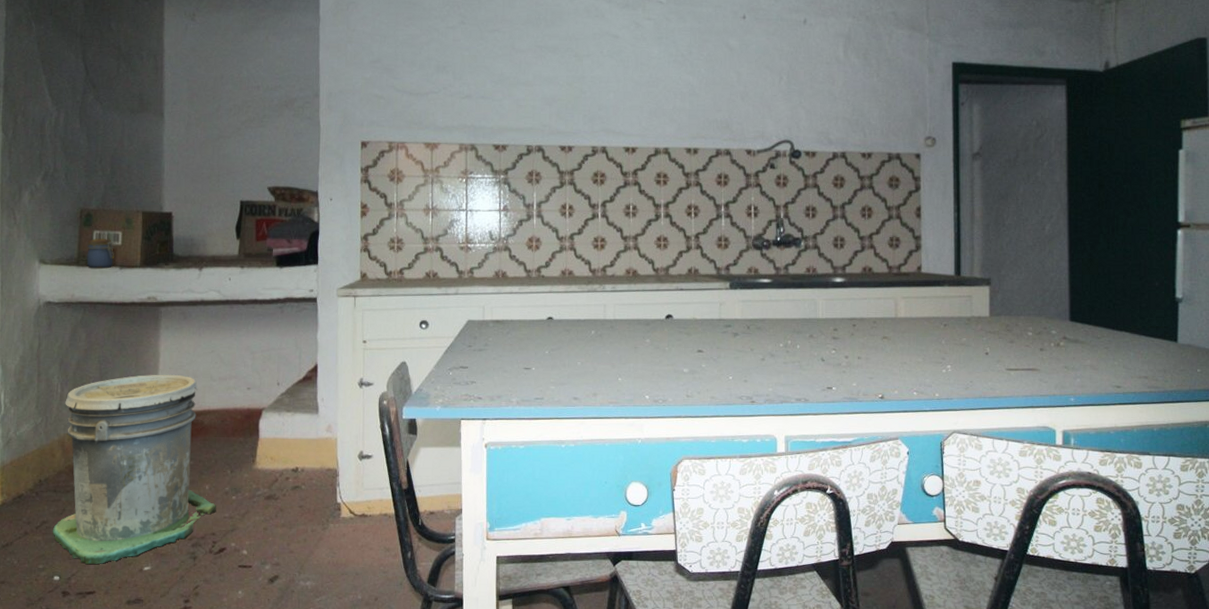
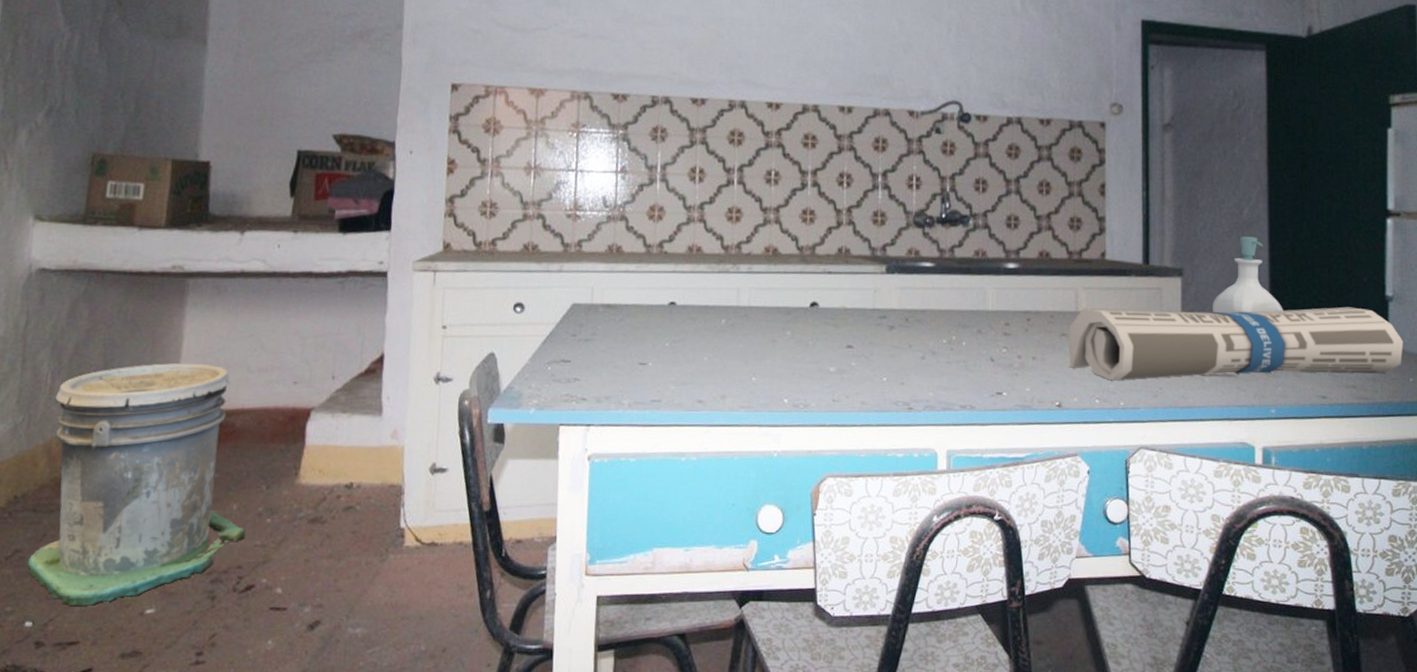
jar: present [86,238,114,270] -> none [96,191,132,230]
newspaper: none [889,308,1192,376] -> present [1068,306,1404,381]
soap bottle: none [1018,249,1082,317] -> present [1213,236,1283,314]

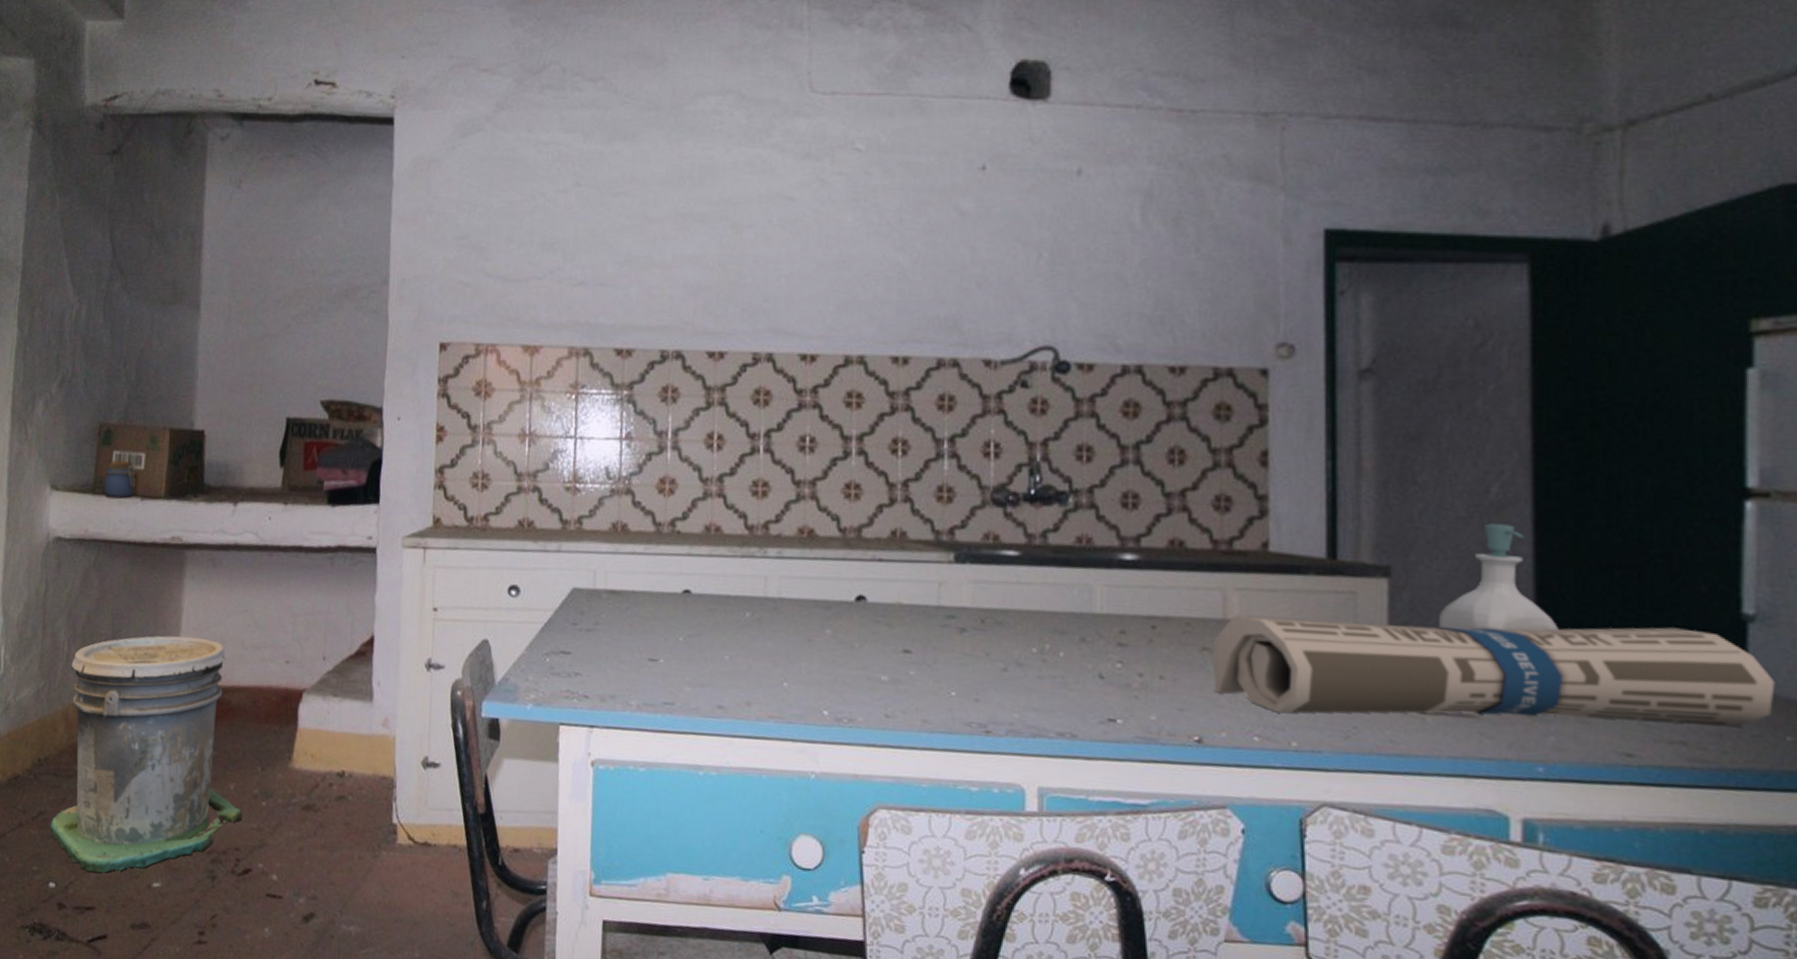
jar: none [96,191,132,230] -> present [103,461,135,500]

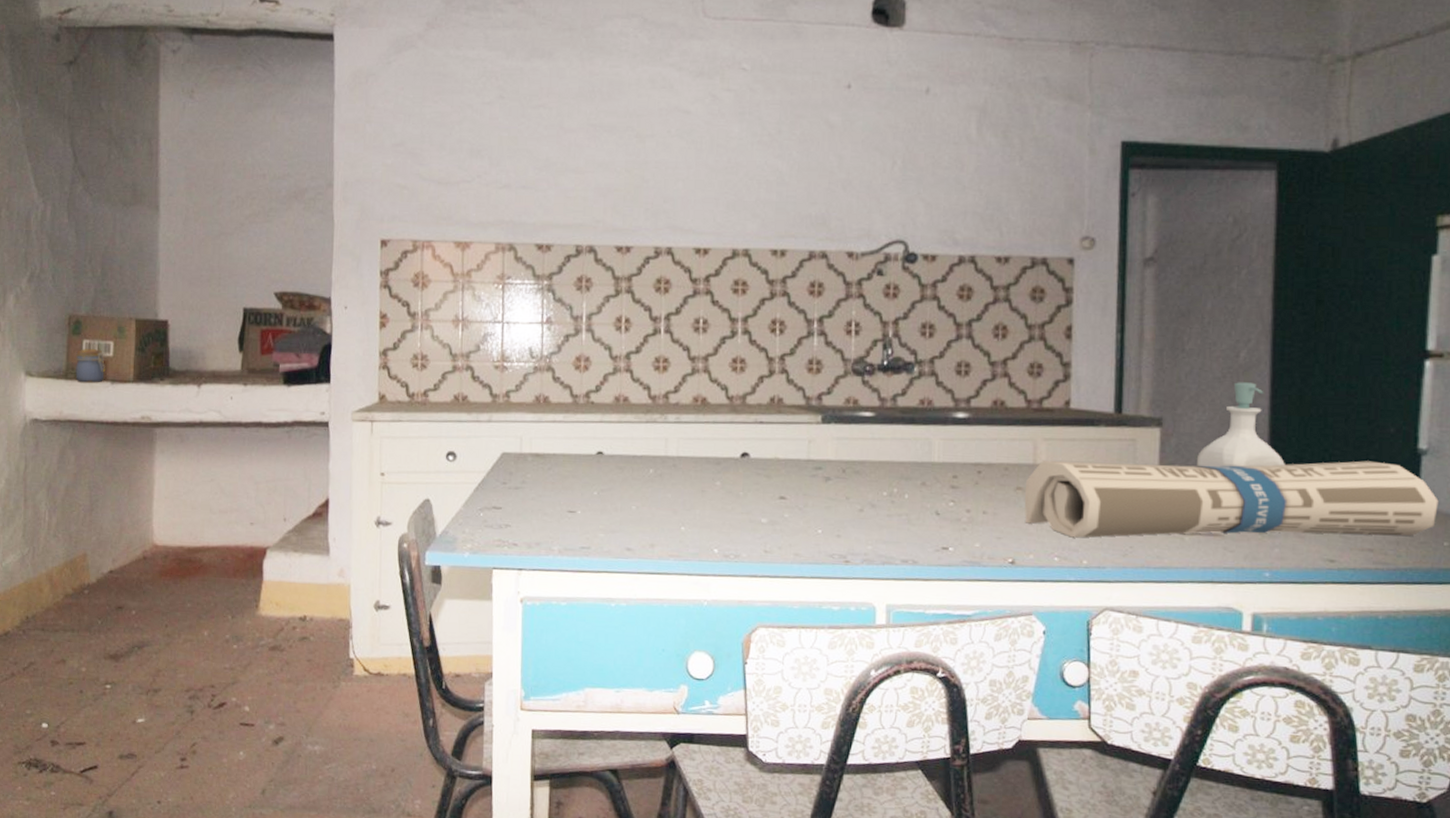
bucket: present [49,635,243,873] -> none [40,503,217,713]

